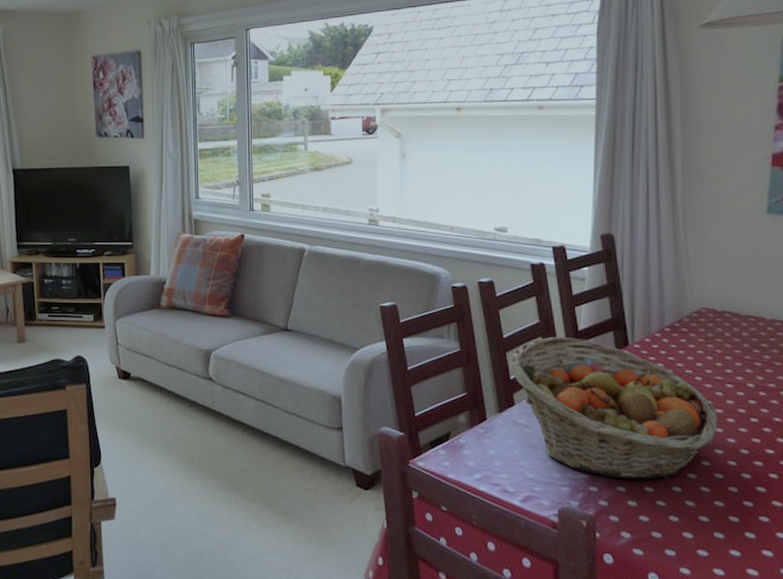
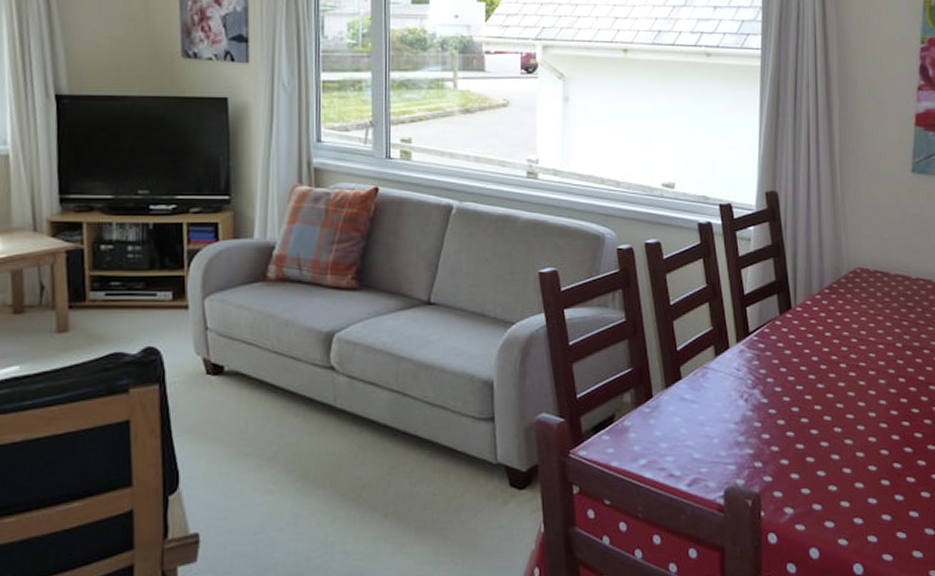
fruit basket: present [509,336,718,480] -> none [676,301,871,451]

